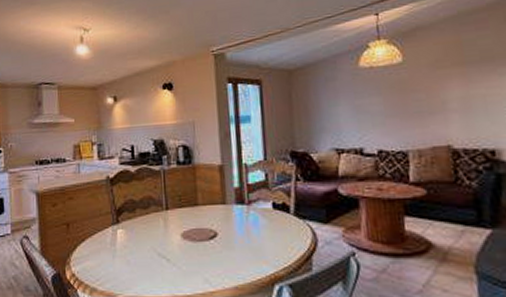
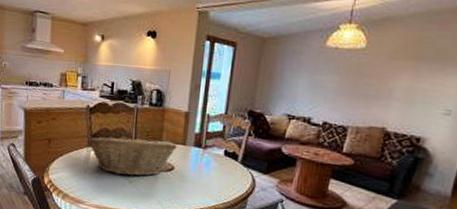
fruit basket: none [111,202,216,253] -> present [87,135,177,176]

